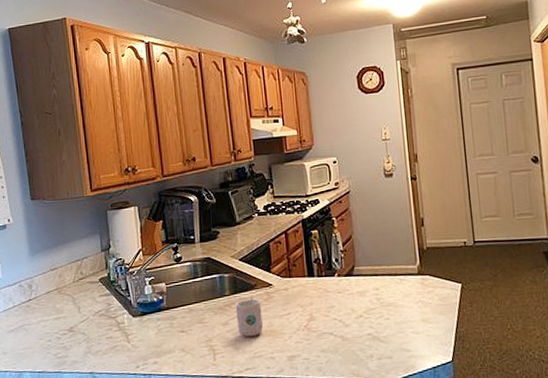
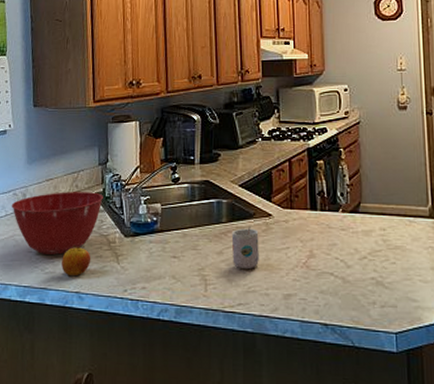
mixing bowl: none [18,277,109,341] -> present [11,192,103,255]
apple: none [73,328,102,359] -> present [62,244,91,277]

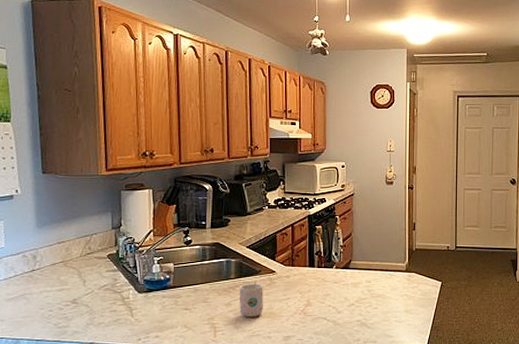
mixing bowl: present [11,192,103,255] -> none [20,253,117,311]
apple: present [62,244,91,277] -> none [75,301,105,329]

